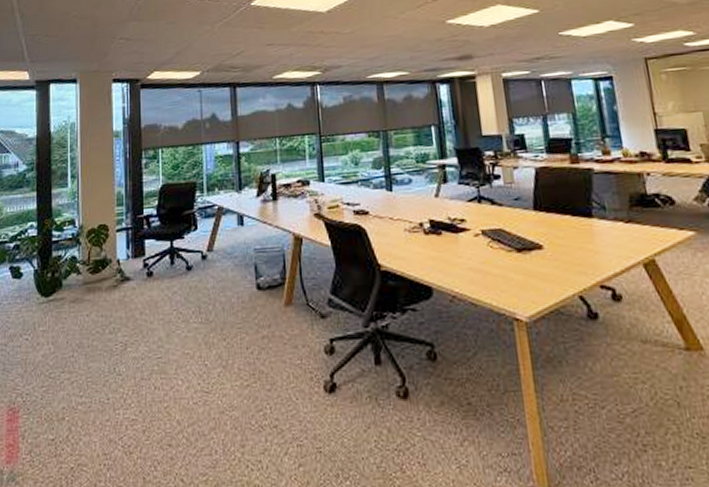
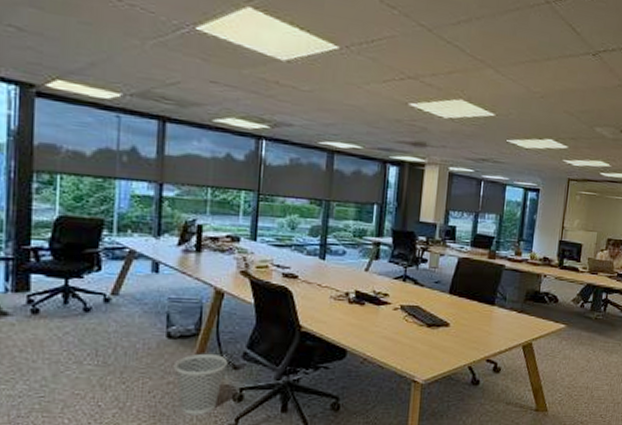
wastebasket: none [267,302,315,372] -> present [174,353,228,415]

